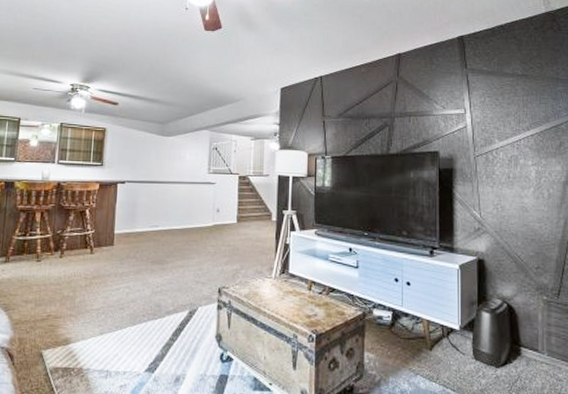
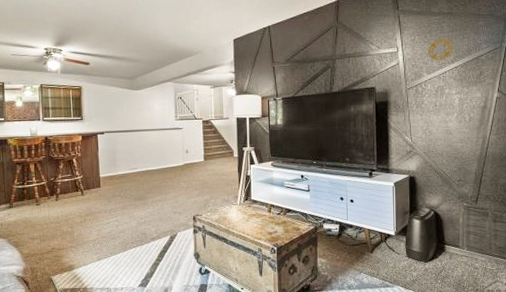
decorative medallion: none [500,102,529,127] -> present [428,38,453,61]

